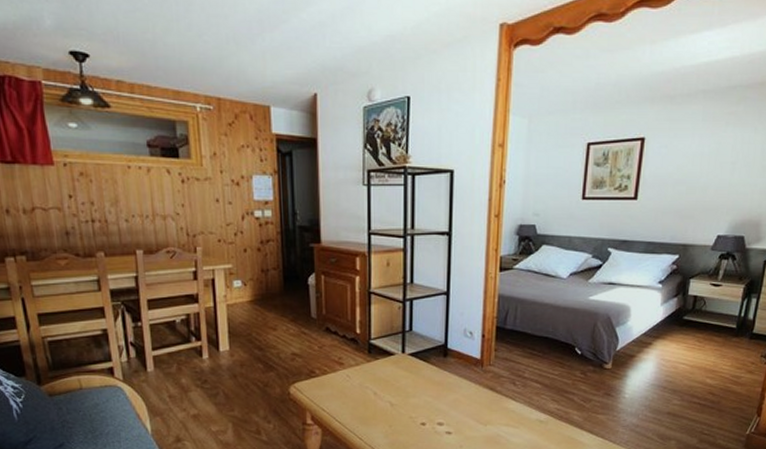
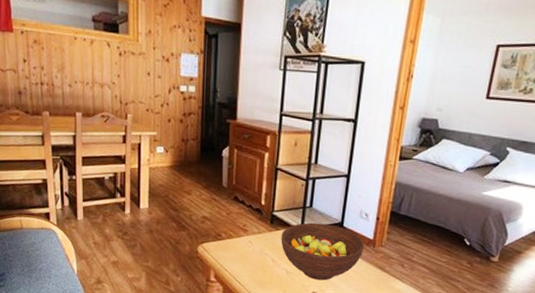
fruit bowl: none [381,347,472,410] -> present [280,222,365,281]

